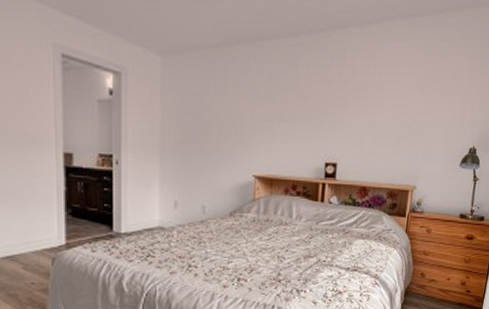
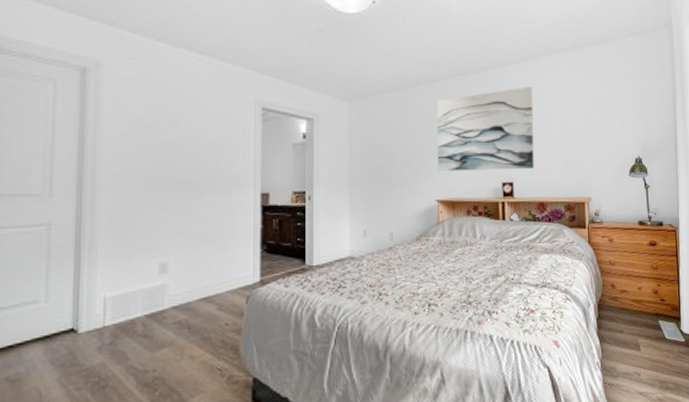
wall art: none [257,55,372,151] -> present [436,86,534,171]

